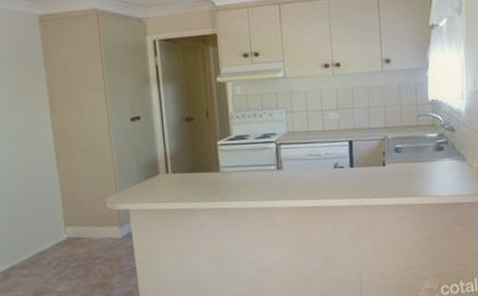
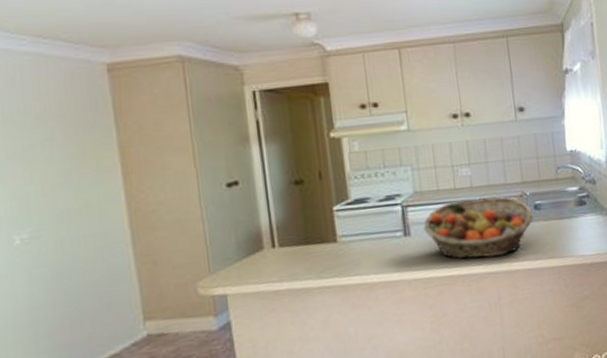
fruit basket: none [294,139,395,193] -> present [423,197,534,260]

